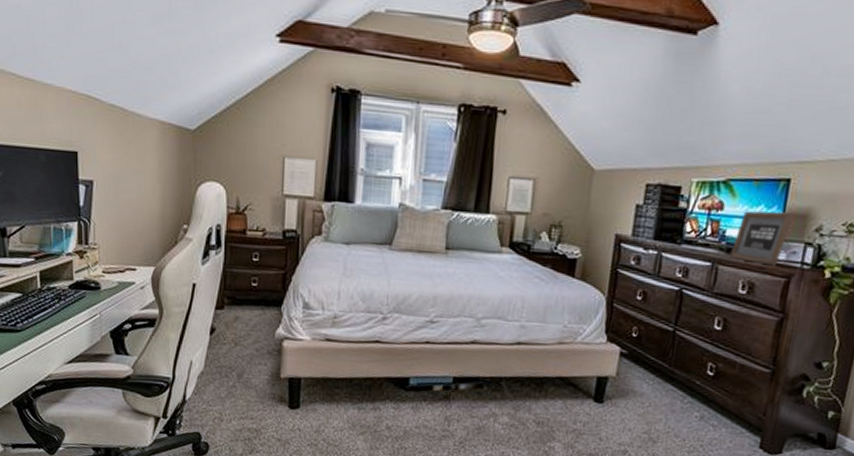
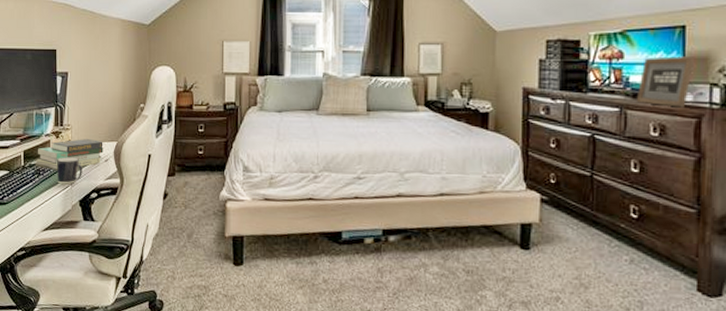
books: none [54,261,138,297] -> present [35,139,103,171]
mug: none [81,281,113,313] -> present [56,157,82,185]

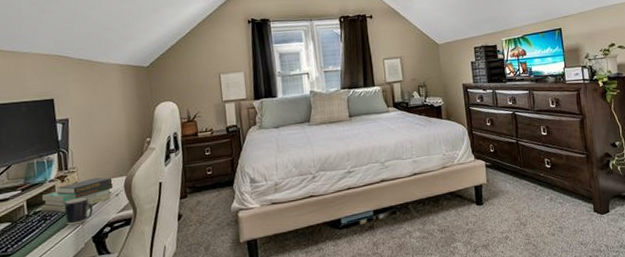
picture frame: present [636,56,696,108] -> none [538,49,570,86]

